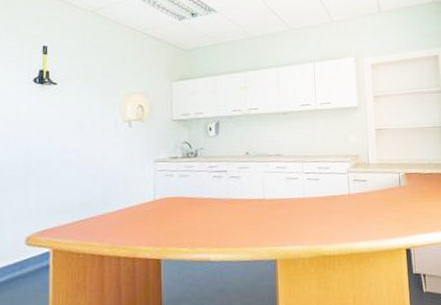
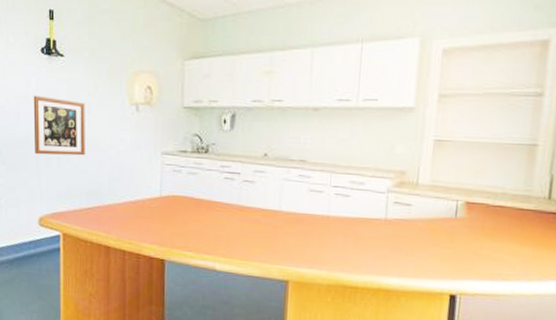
wall art: none [23,120,78,175] -> present [33,95,85,156]

